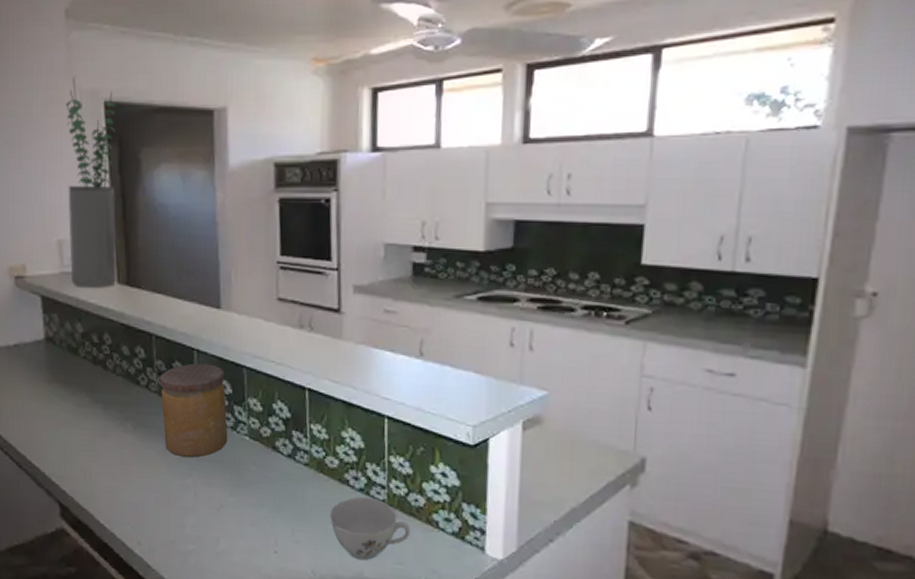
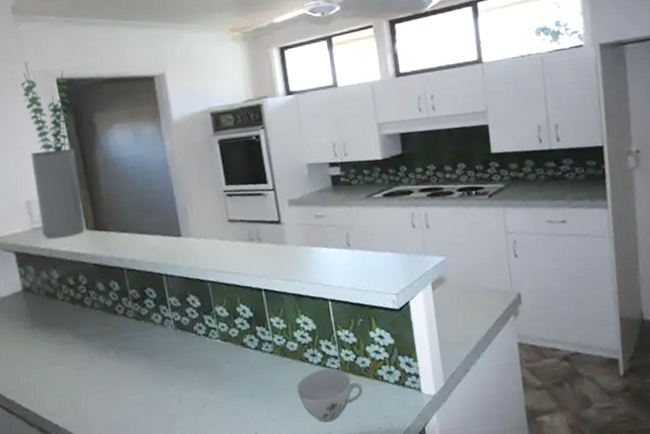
jar: present [160,363,228,457] -> none [135,284,203,369]

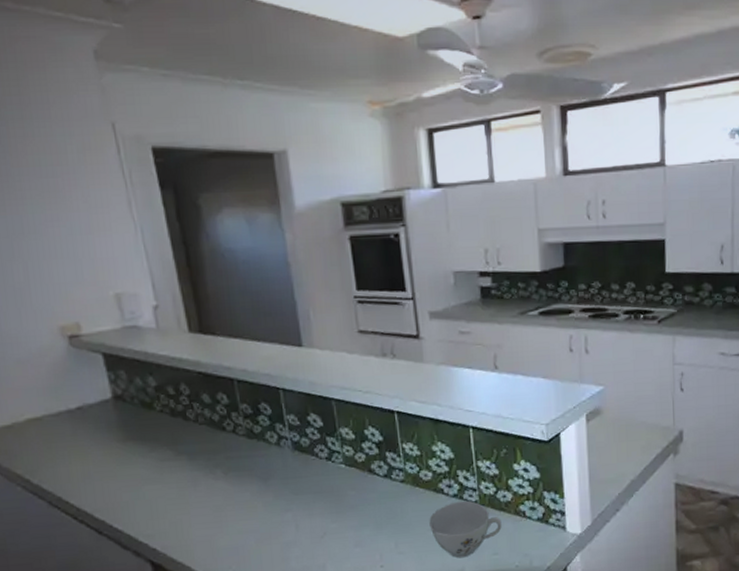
vase: present [21,70,86,240] -> none [107,135,189,342]

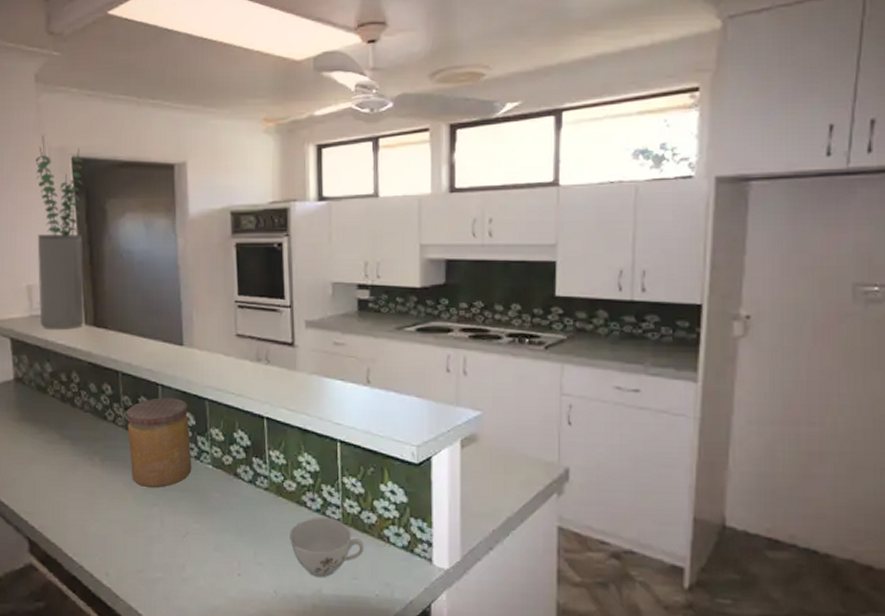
vase: none [107,135,189,342] -> present [35,146,85,331]
jar: none [247,401,324,494] -> present [127,397,192,487]

